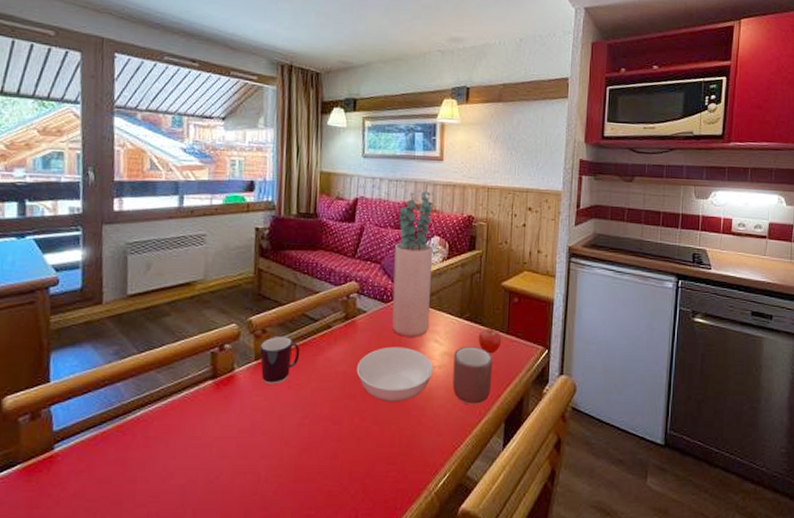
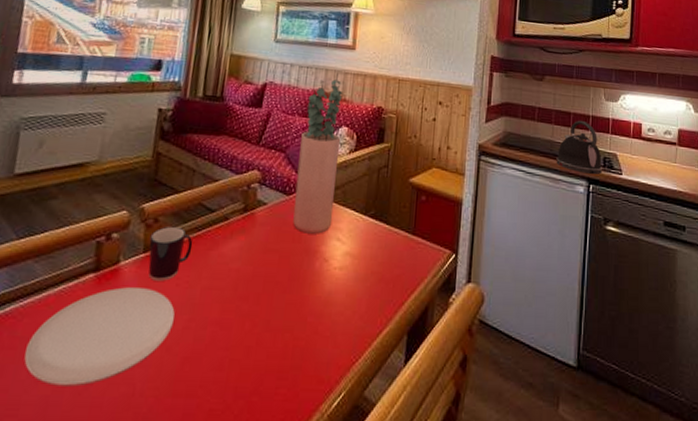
plate: none [159,391,289,476] -> present [24,287,175,387]
bowl: present [356,346,433,403] -> none [251,243,334,308]
mug: present [452,347,493,405] -> none [353,247,398,314]
fruit: present [478,329,502,354] -> none [382,228,408,256]
kettle: none [645,218,692,271] -> present [556,120,603,175]

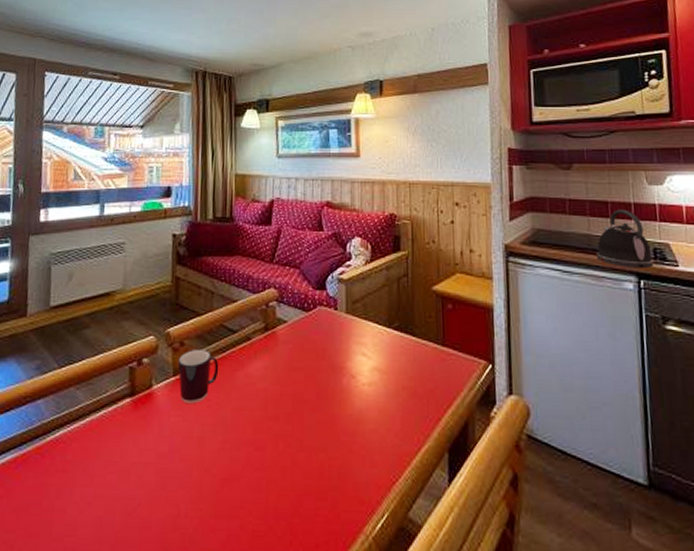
plate: present [24,287,175,387] -> none [76,410,209,508]
vase: present [293,73,343,234] -> none [314,182,356,350]

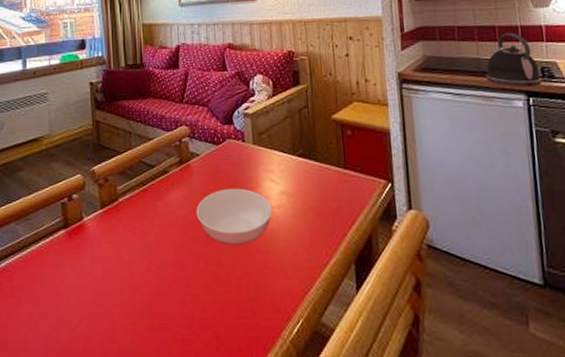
mug: present [177,348,219,405] -> none [104,183,141,233]
bowl: none [278,361,362,426] -> present [196,188,272,246]

